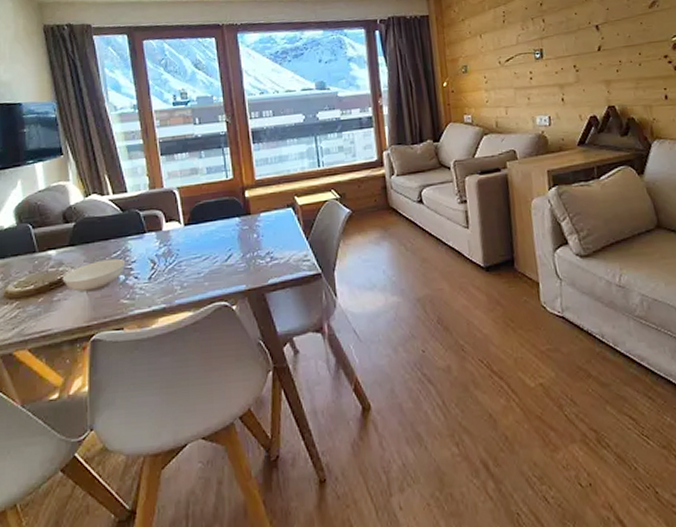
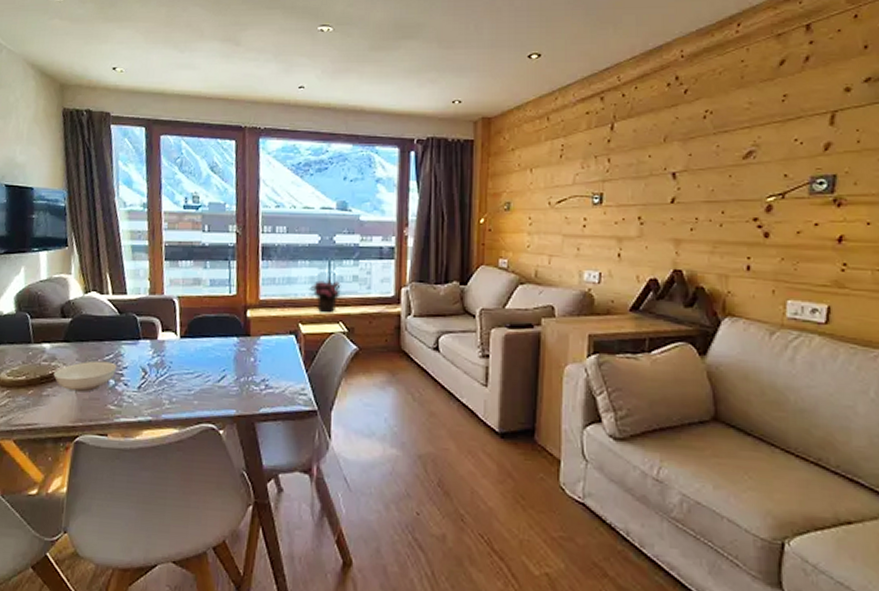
potted flower: none [300,151,331,184] -> present [309,278,342,313]

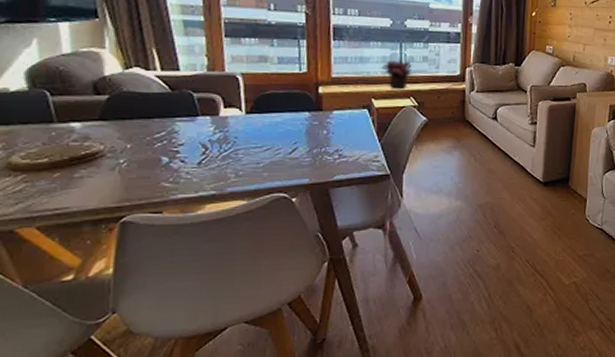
bowl: present [53,361,118,392] -> none [87,139,171,172]

